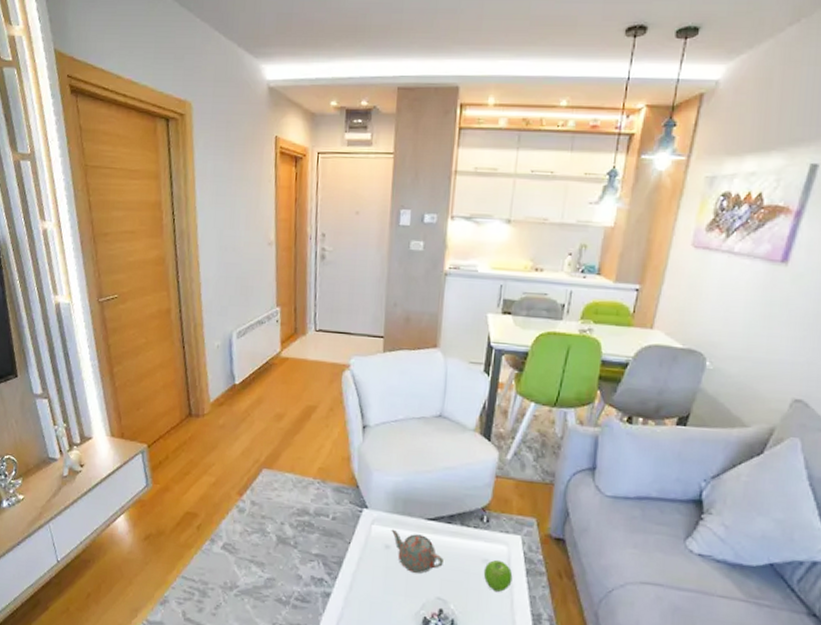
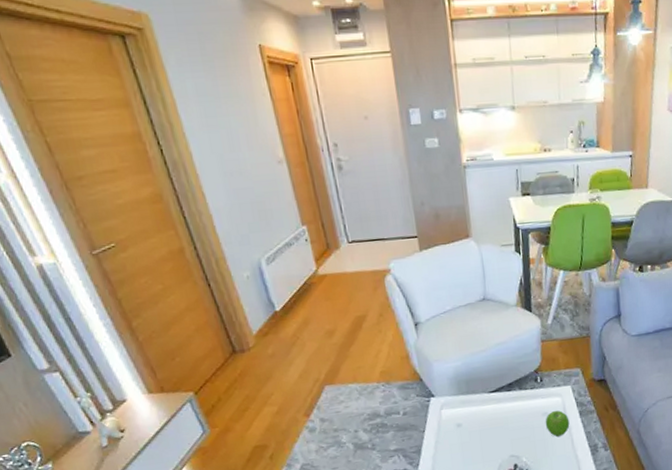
teapot: present [391,529,443,574] -> none [459,407,510,441]

